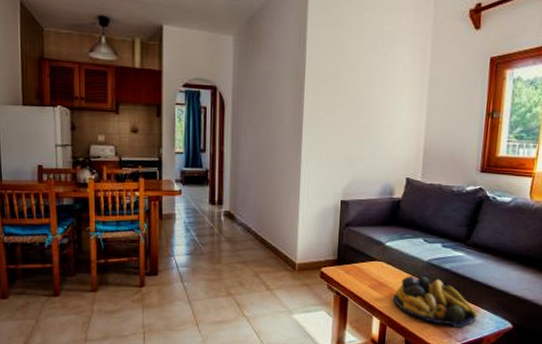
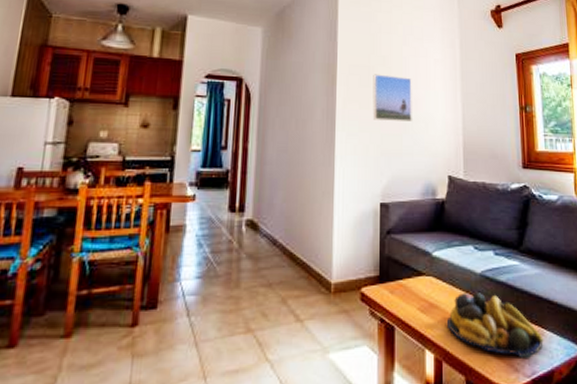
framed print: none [338,81,379,127] -> present [372,74,412,121]

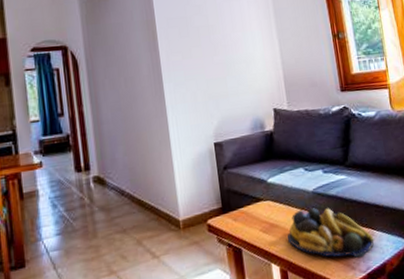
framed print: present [372,74,412,121] -> none [191,22,234,68]

